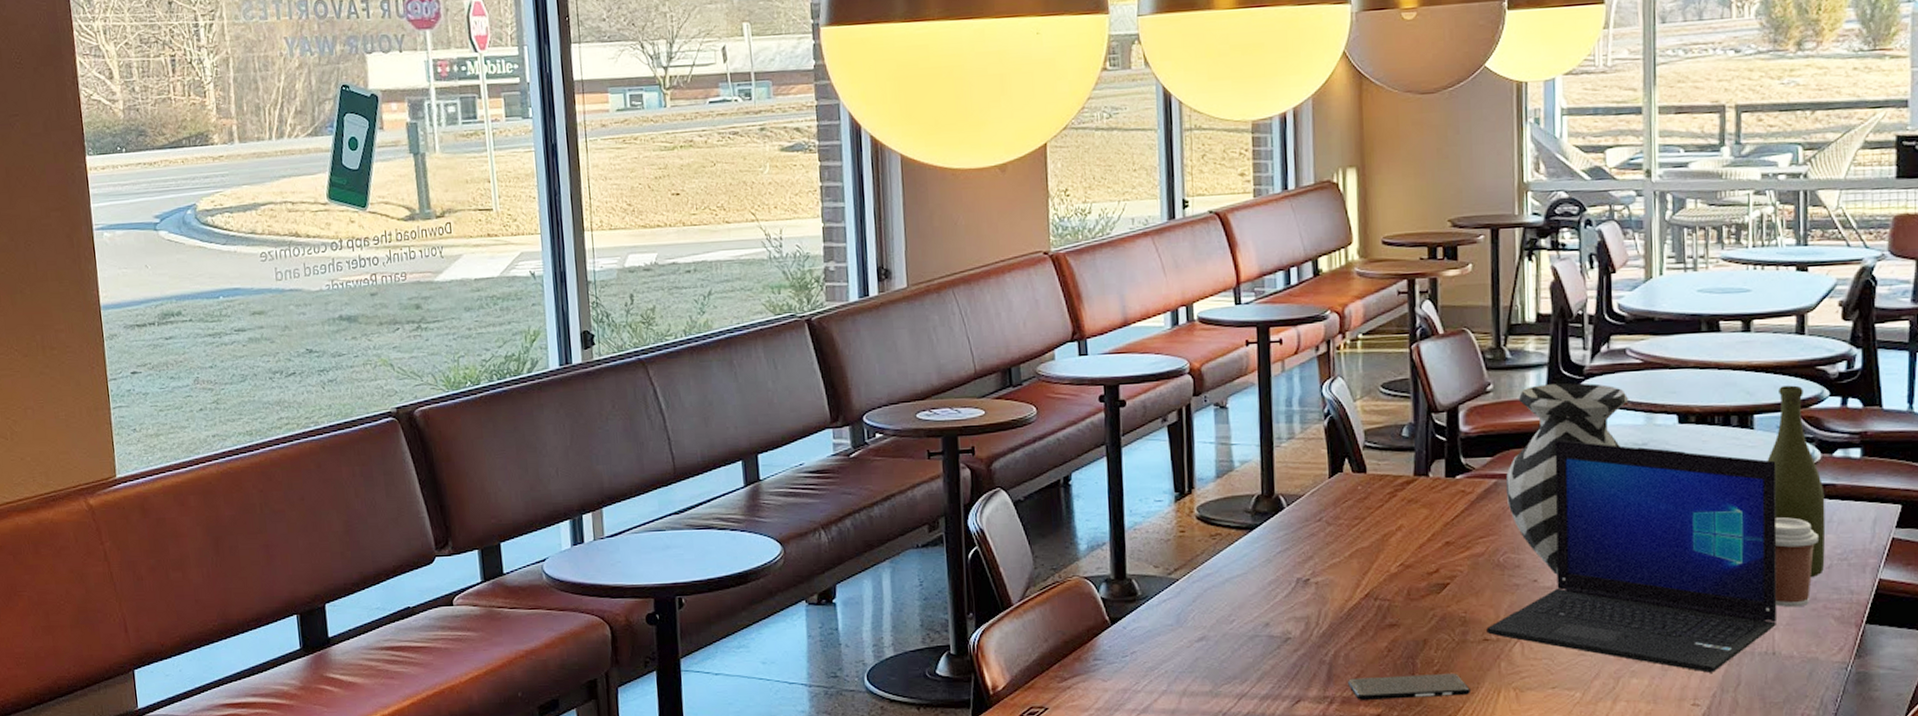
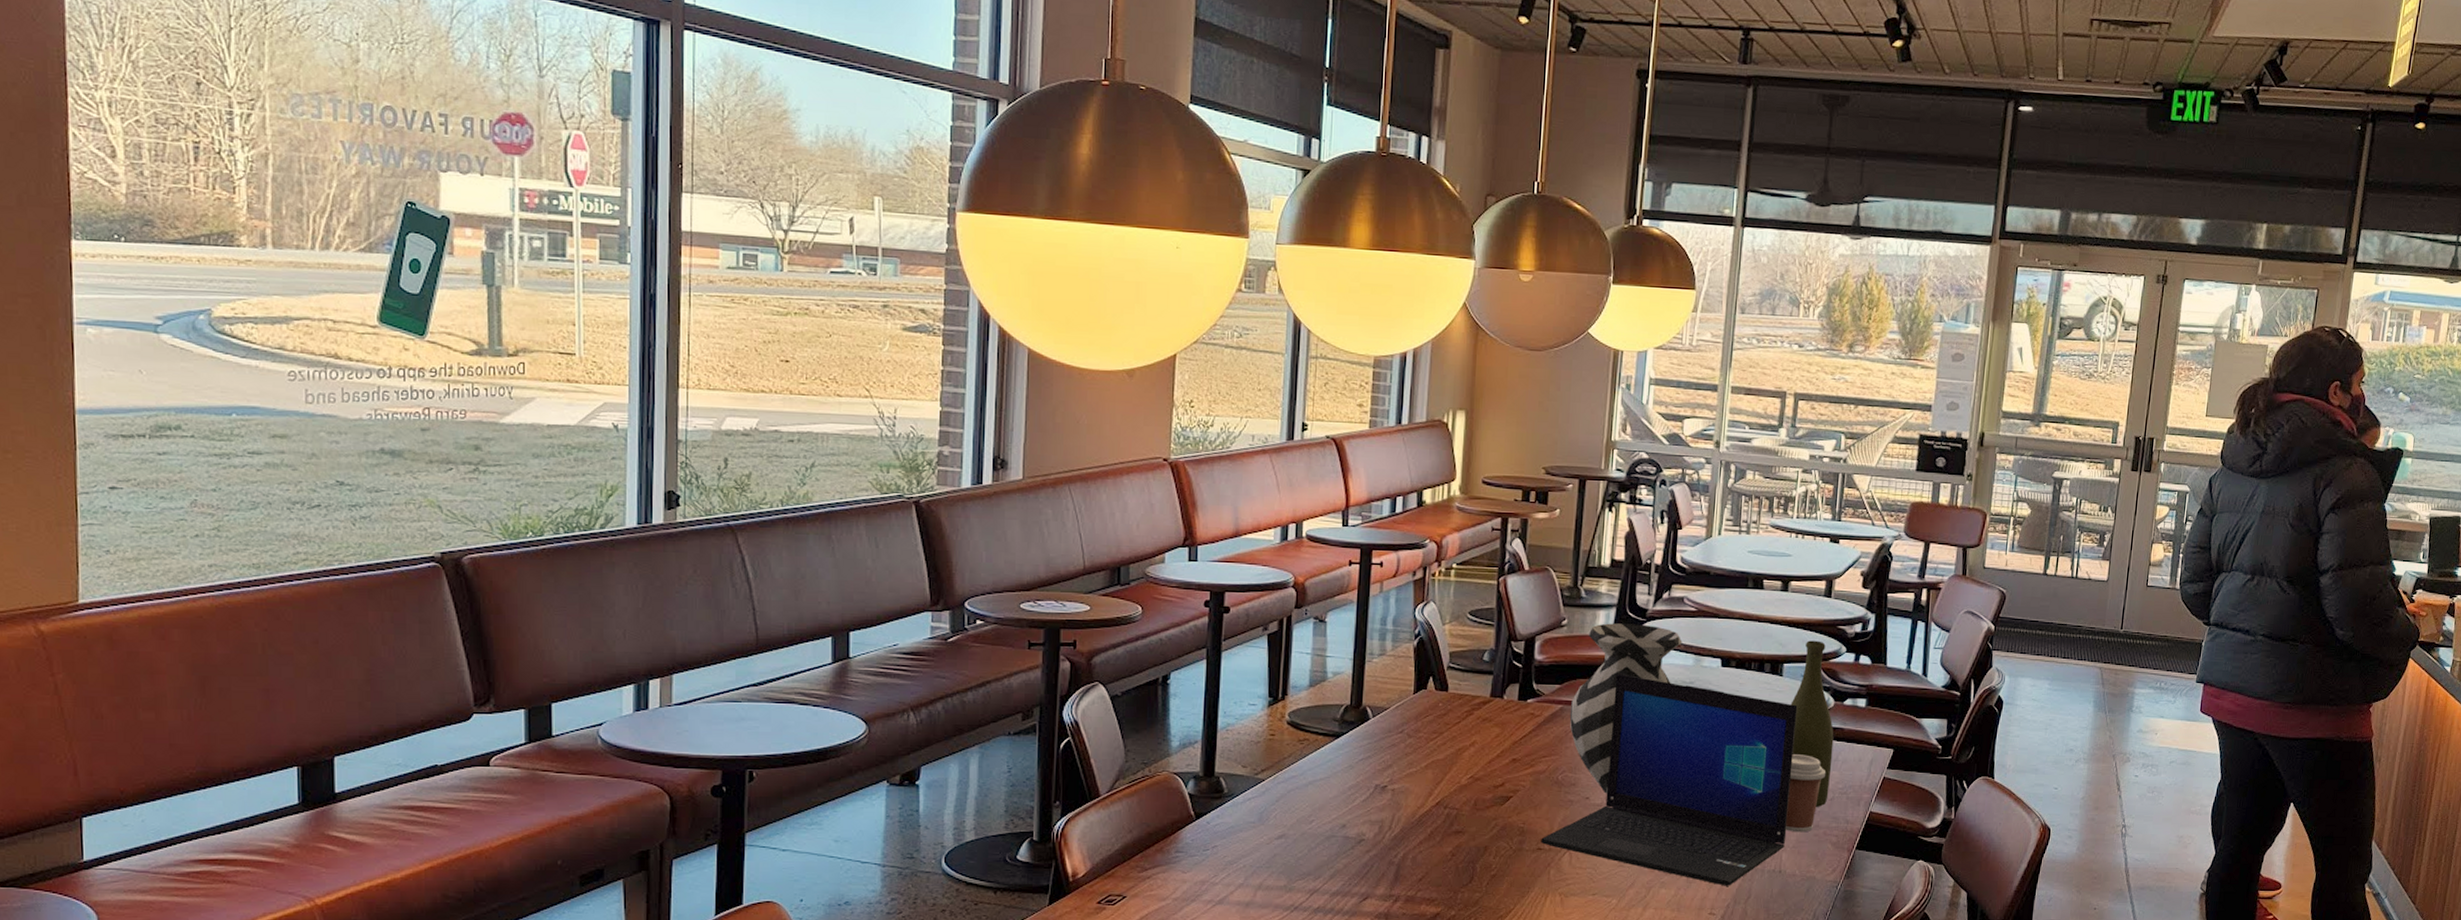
smartphone: present [1347,674,1470,700] -> none [1412,878,1522,900]

